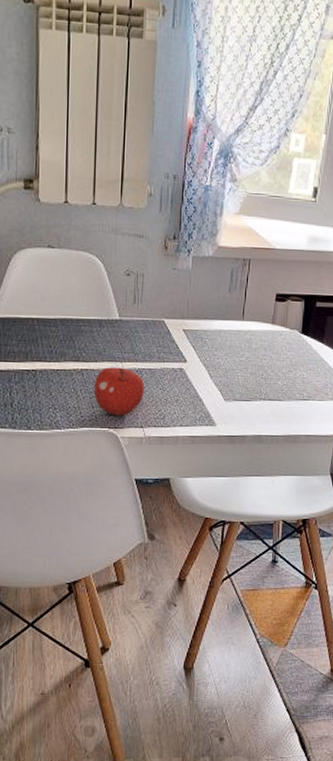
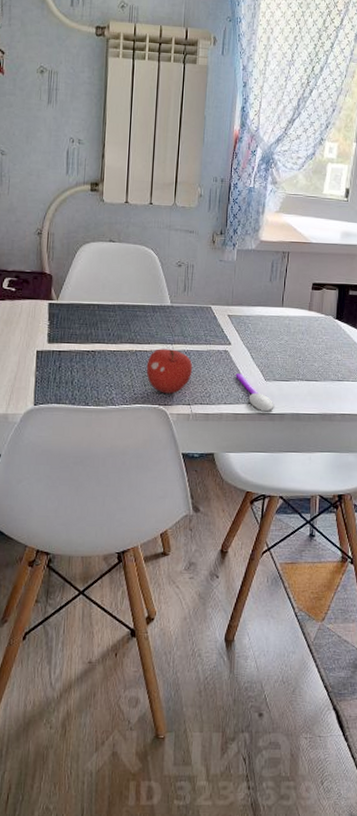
spoon: none [192,393,235,434] -> present [235,373,274,412]

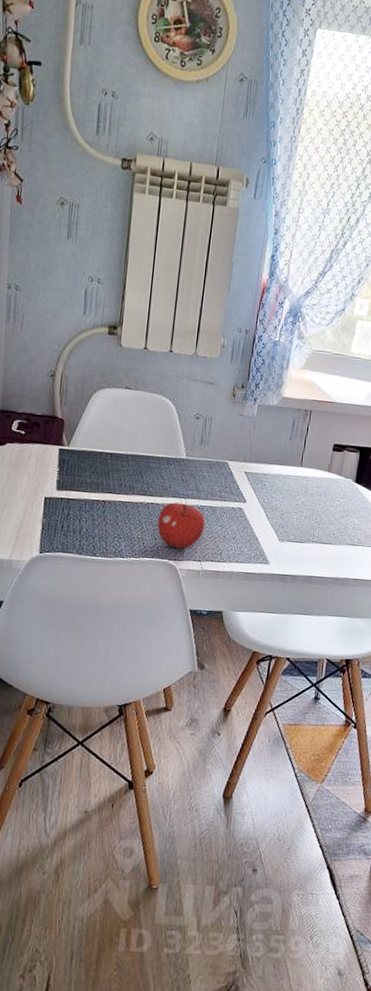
spoon: present [235,373,274,412] -> none [249,532,287,573]

